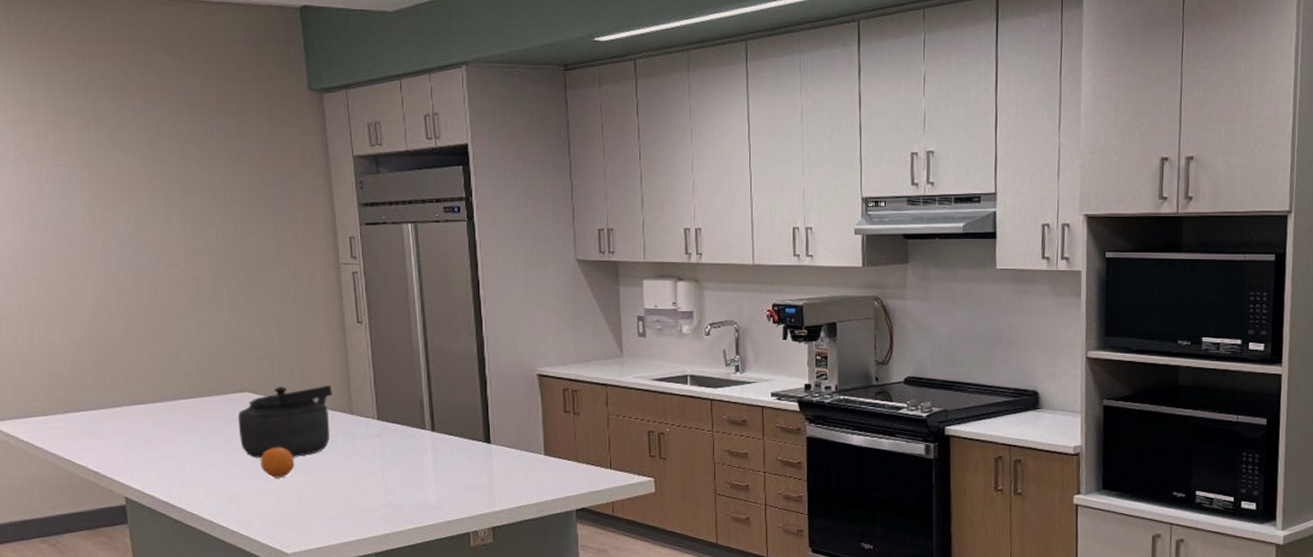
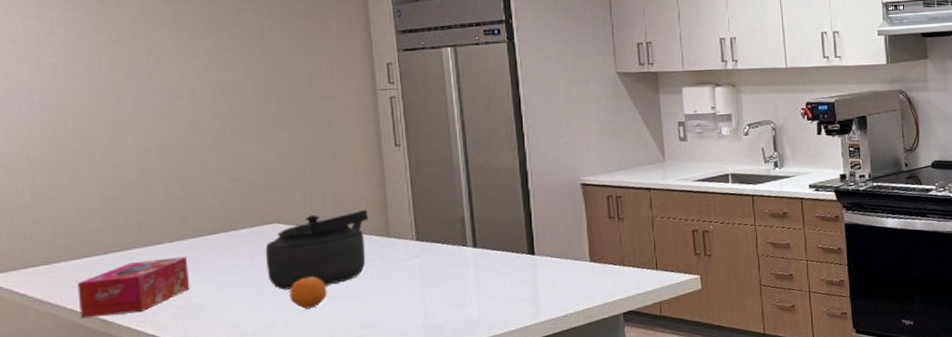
tissue box: none [73,418,171,469] -> present [77,256,190,319]

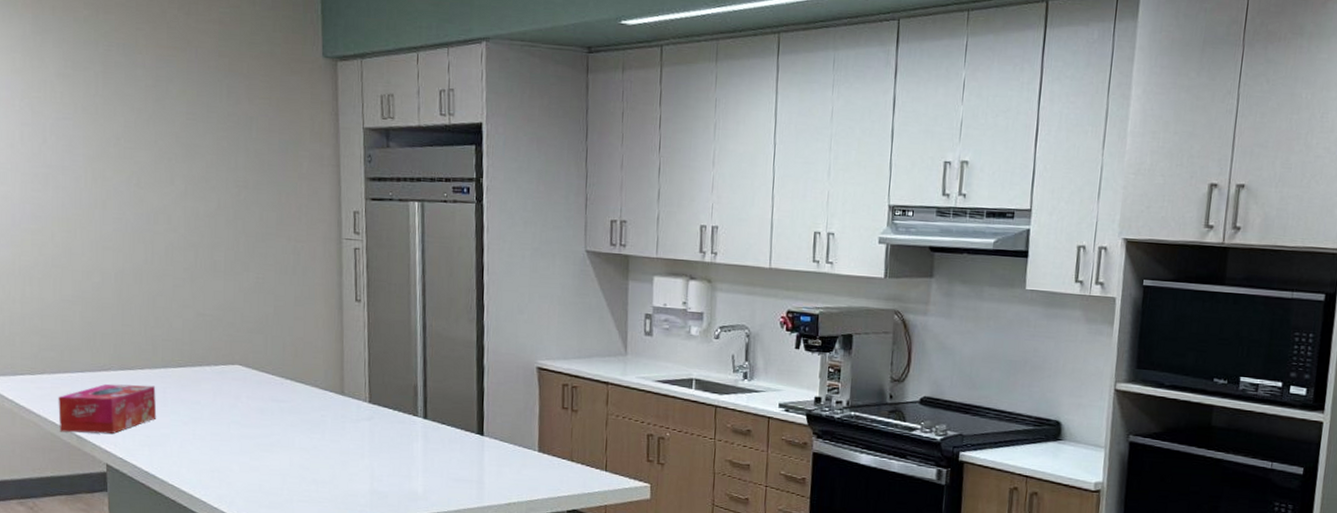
kettle: present [265,209,368,290] -> none [226,361,325,435]
fruit: present [289,276,327,309] -> none [246,423,281,456]

